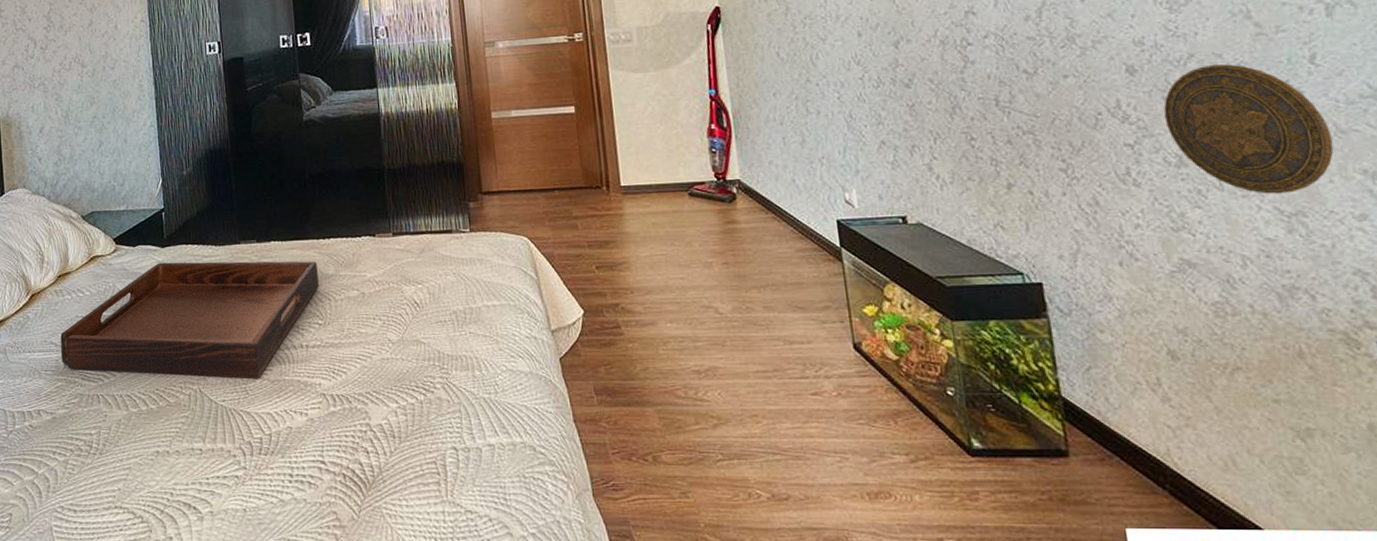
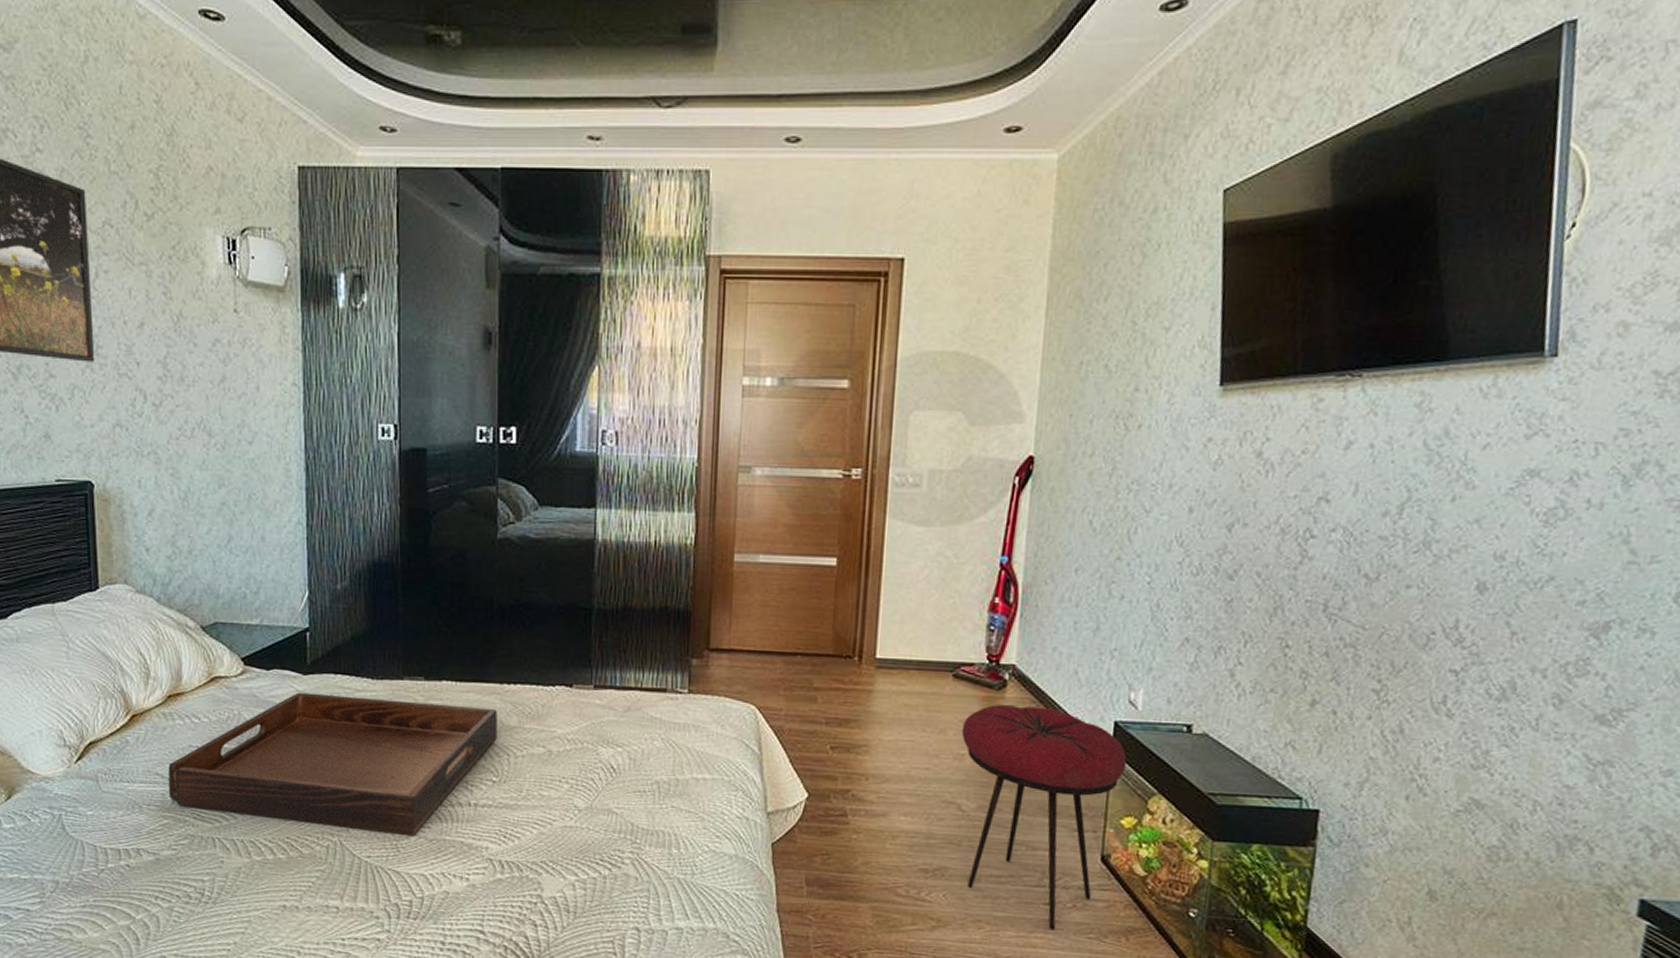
stool: none [705,213,857,419] -> present [961,704,1127,930]
decorative plate: present [1163,64,1334,194] -> none [1500,592,1669,741]

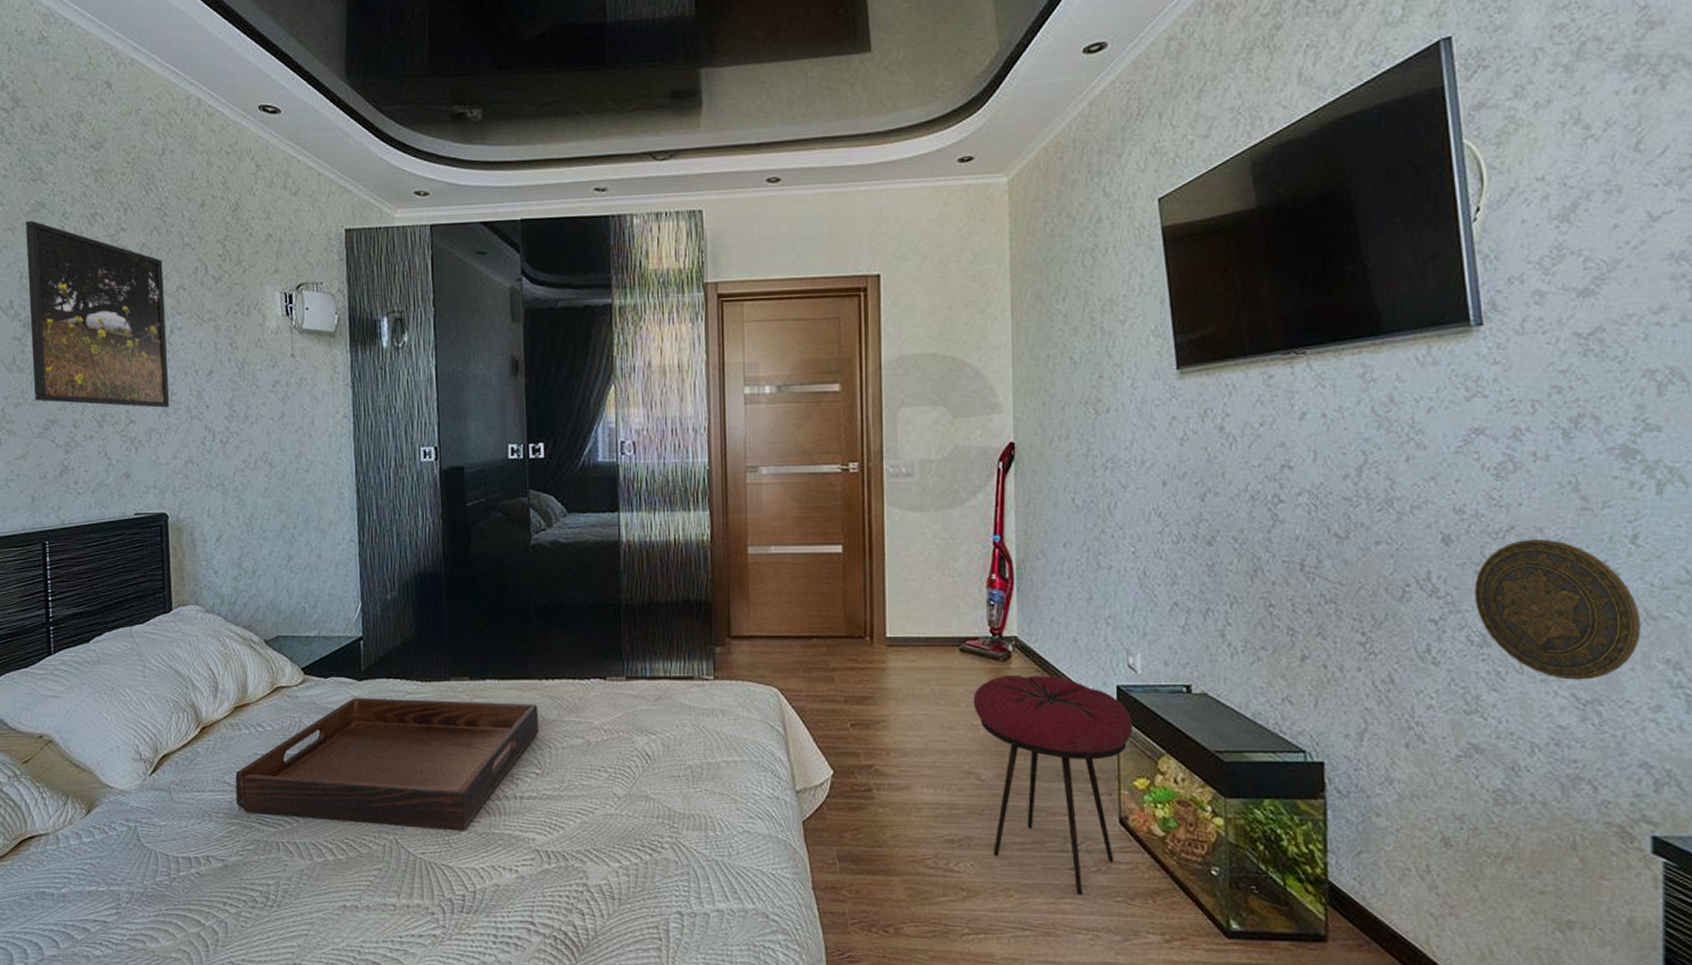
decorative plate: none [1500,592,1669,741] -> present [1474,539,1641,680]

